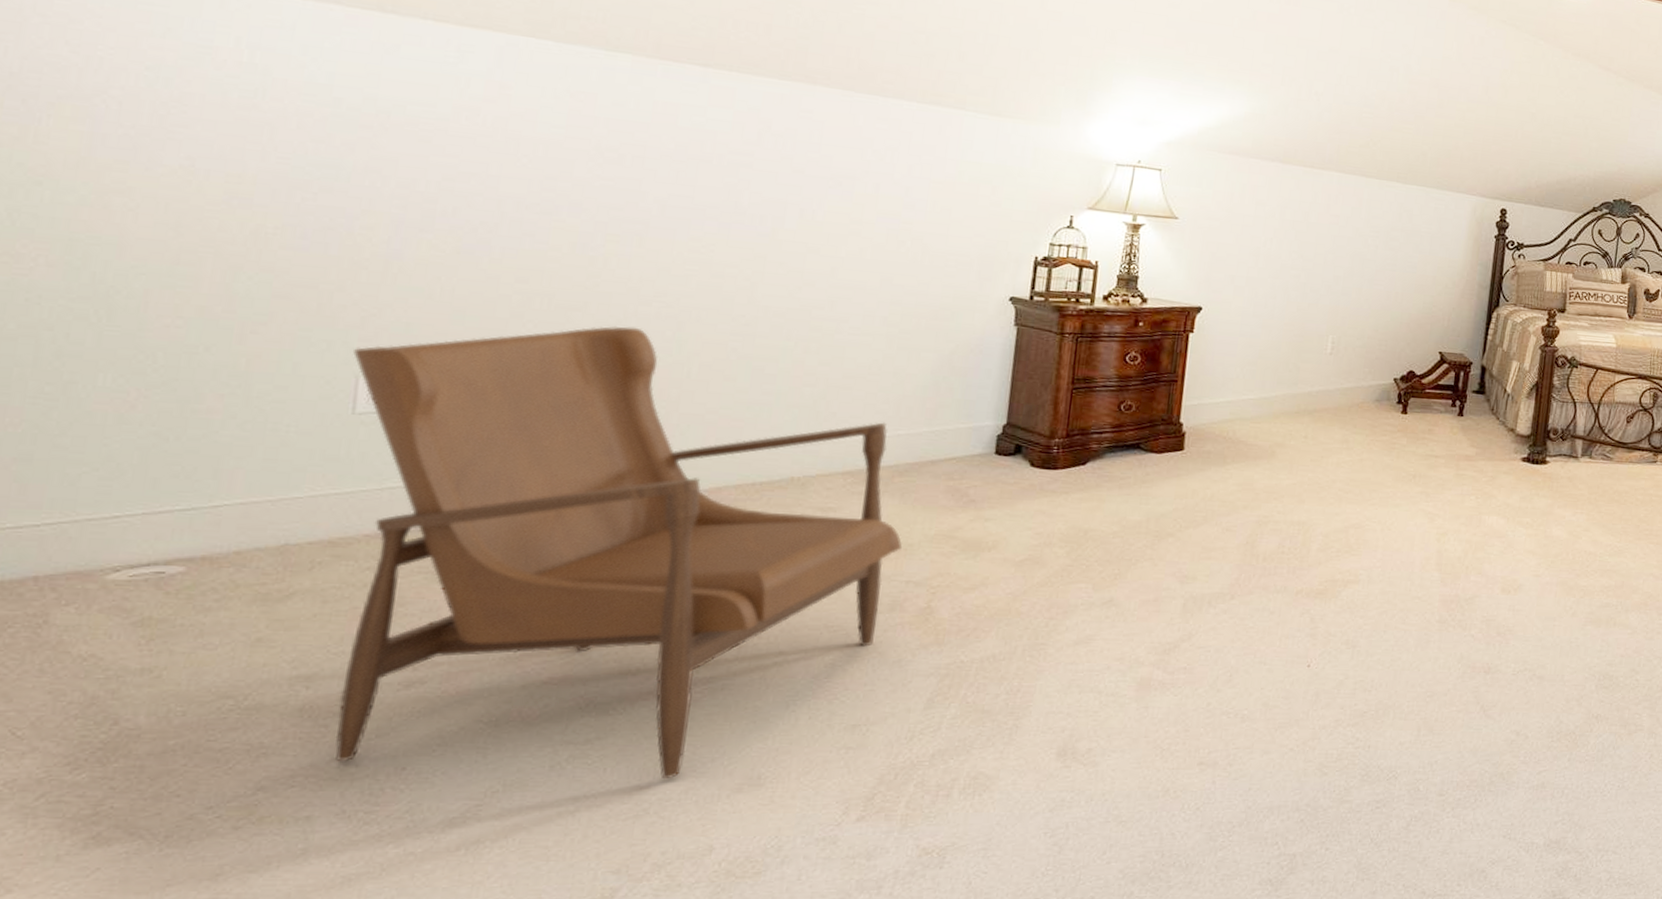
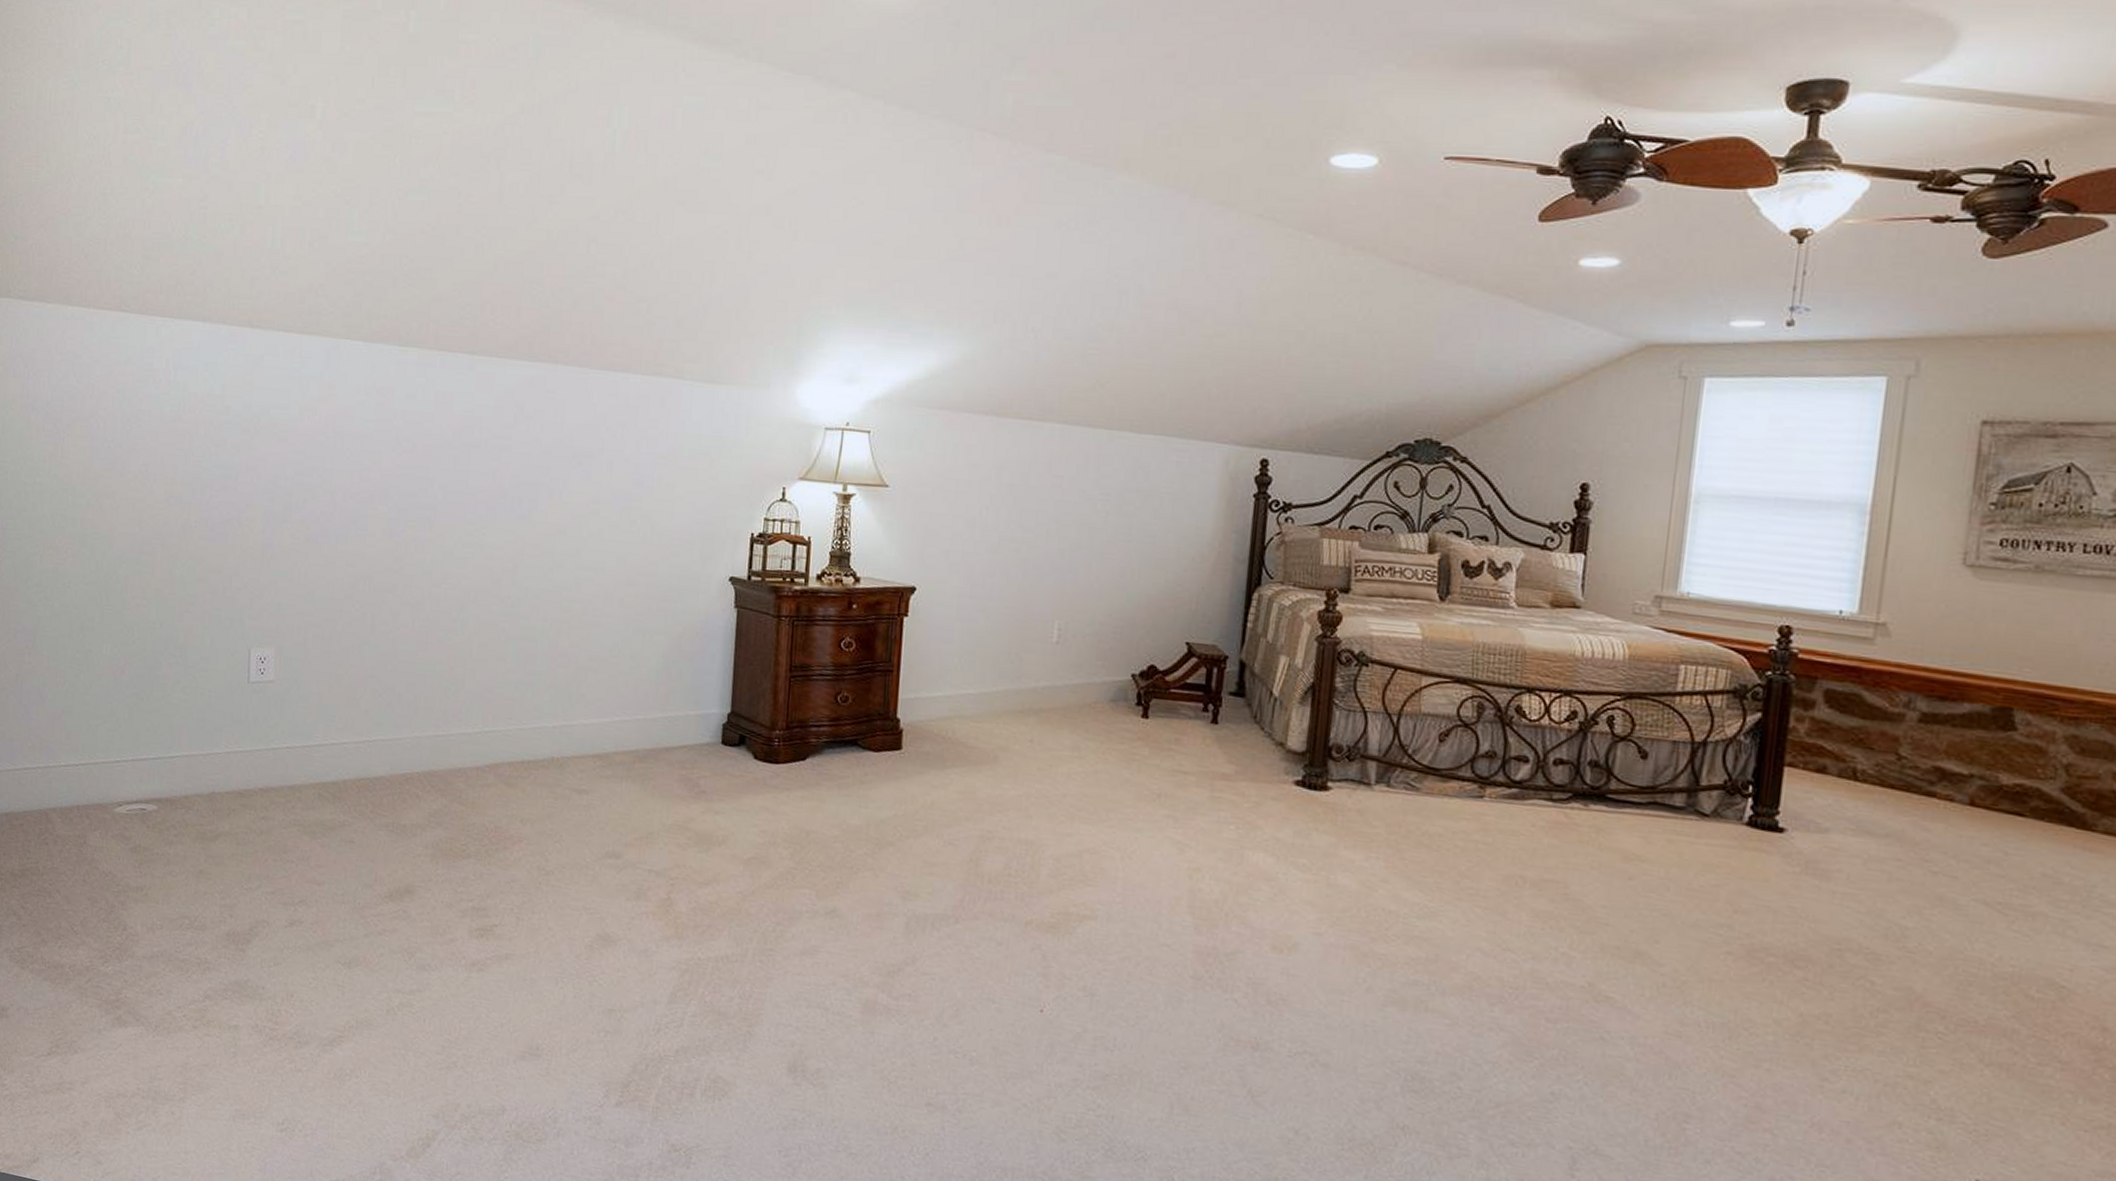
armchair: present [334,325,903,778] -> none [246,606,645,1037]

